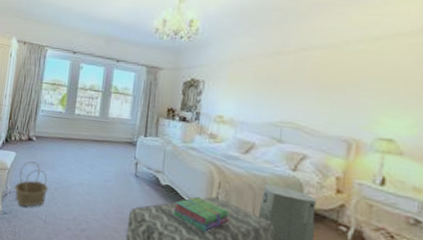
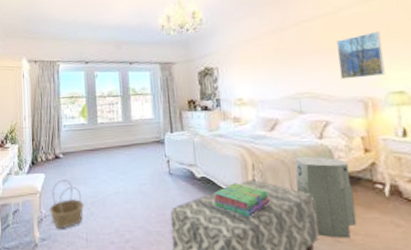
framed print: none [329,73,383,119] -> present [337,31,385,80]

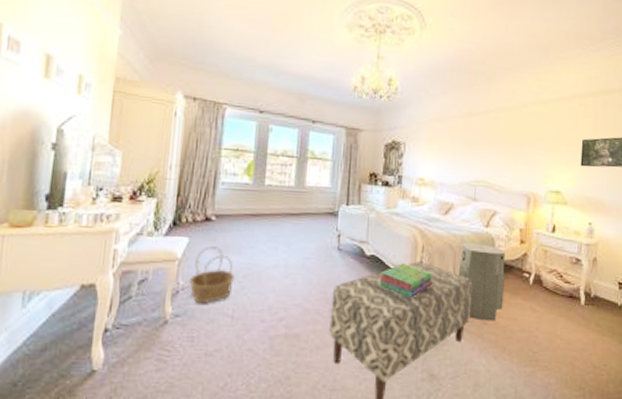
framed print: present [337,31,385,80] -> none [513,132,552,175]

